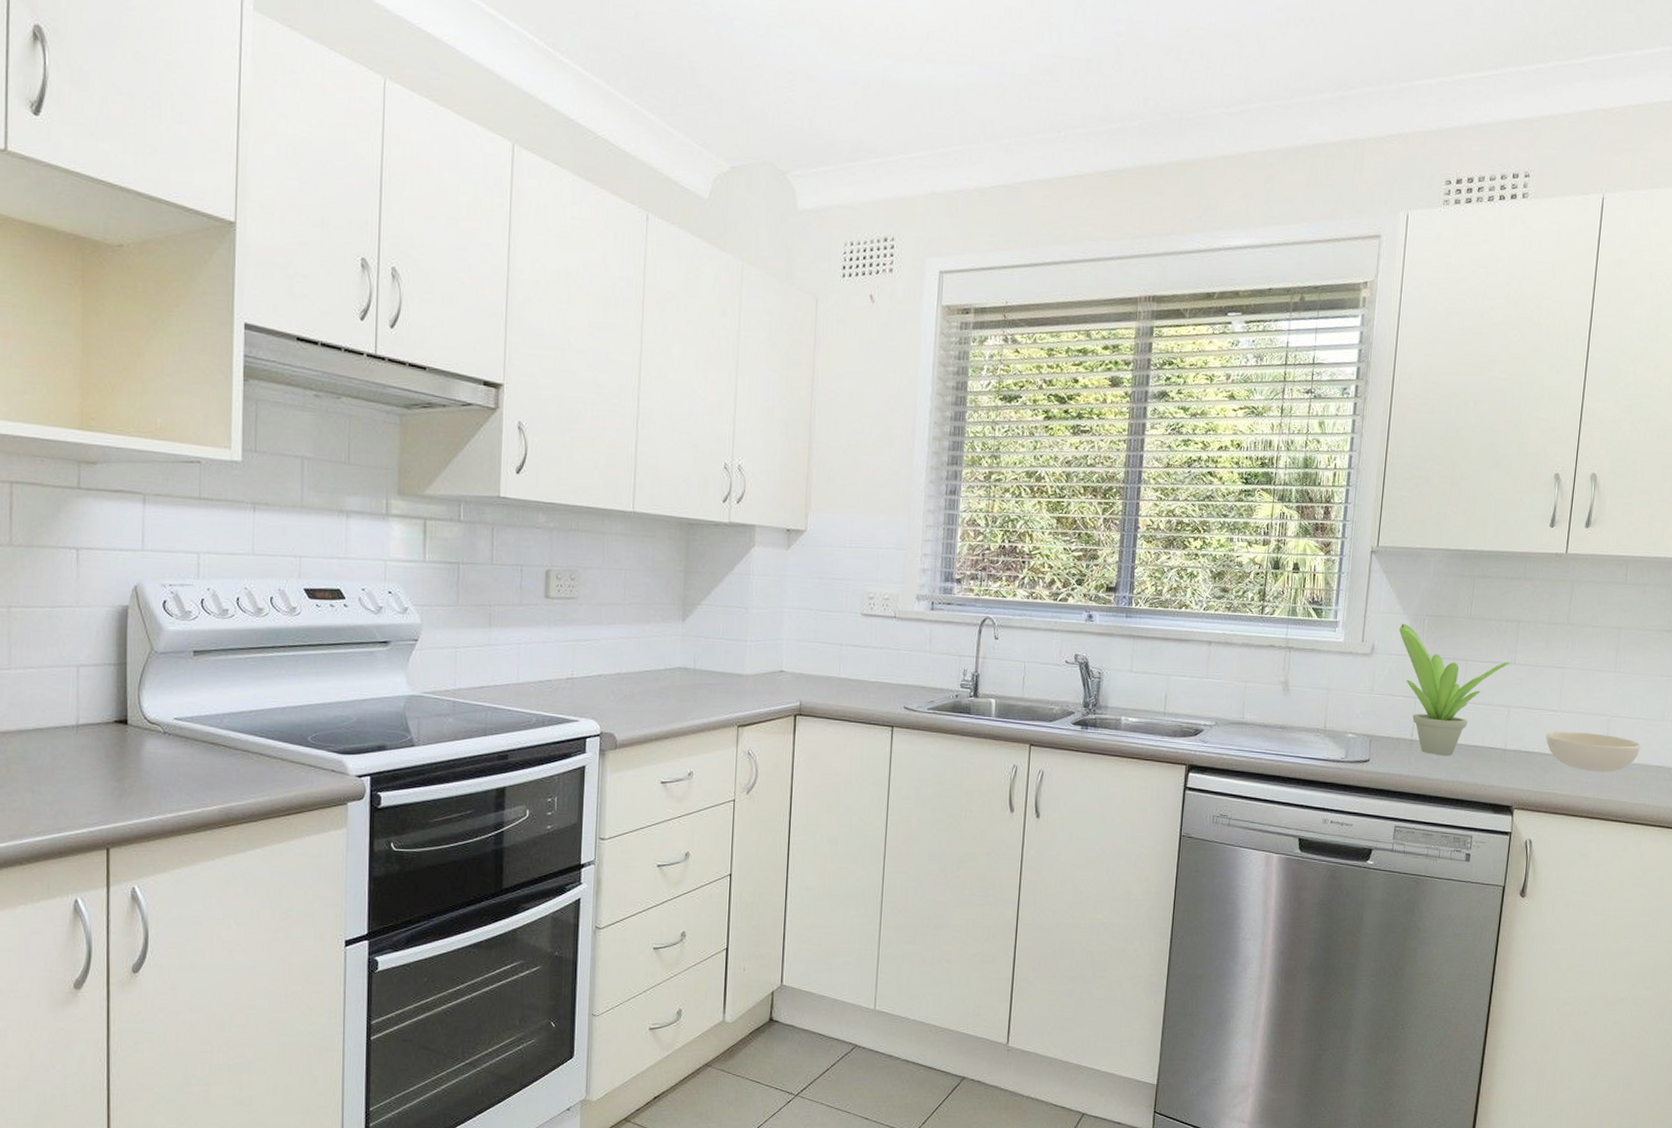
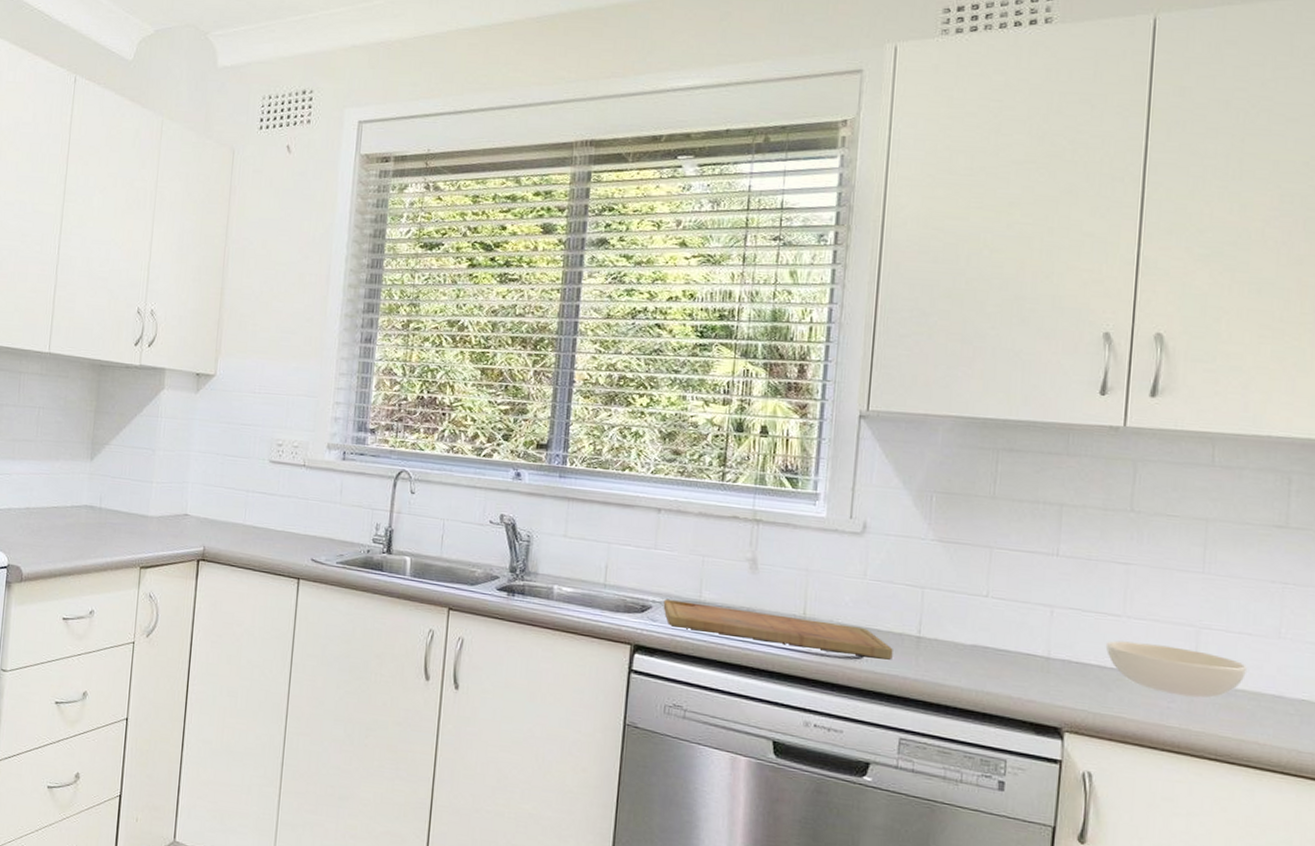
cutting board: none [1212,723,1392,761] -> present [663,599,893,660]
potted plant: present [1399,623,1511,755] -> none [899,499,1052,660]

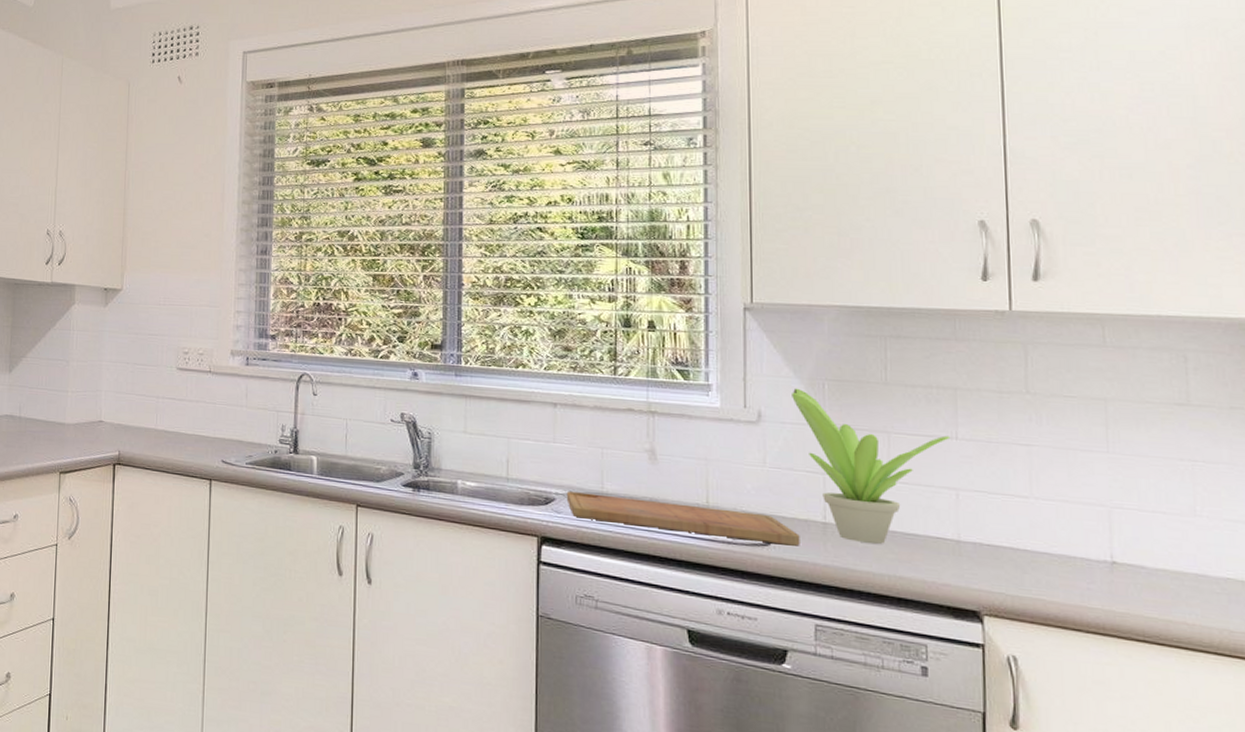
potted plant: none [899,499,1052,660] -> present [792,388,951,544]
bowl: present [1105,640,1248,699] -> none [1016,522,1167,579]

